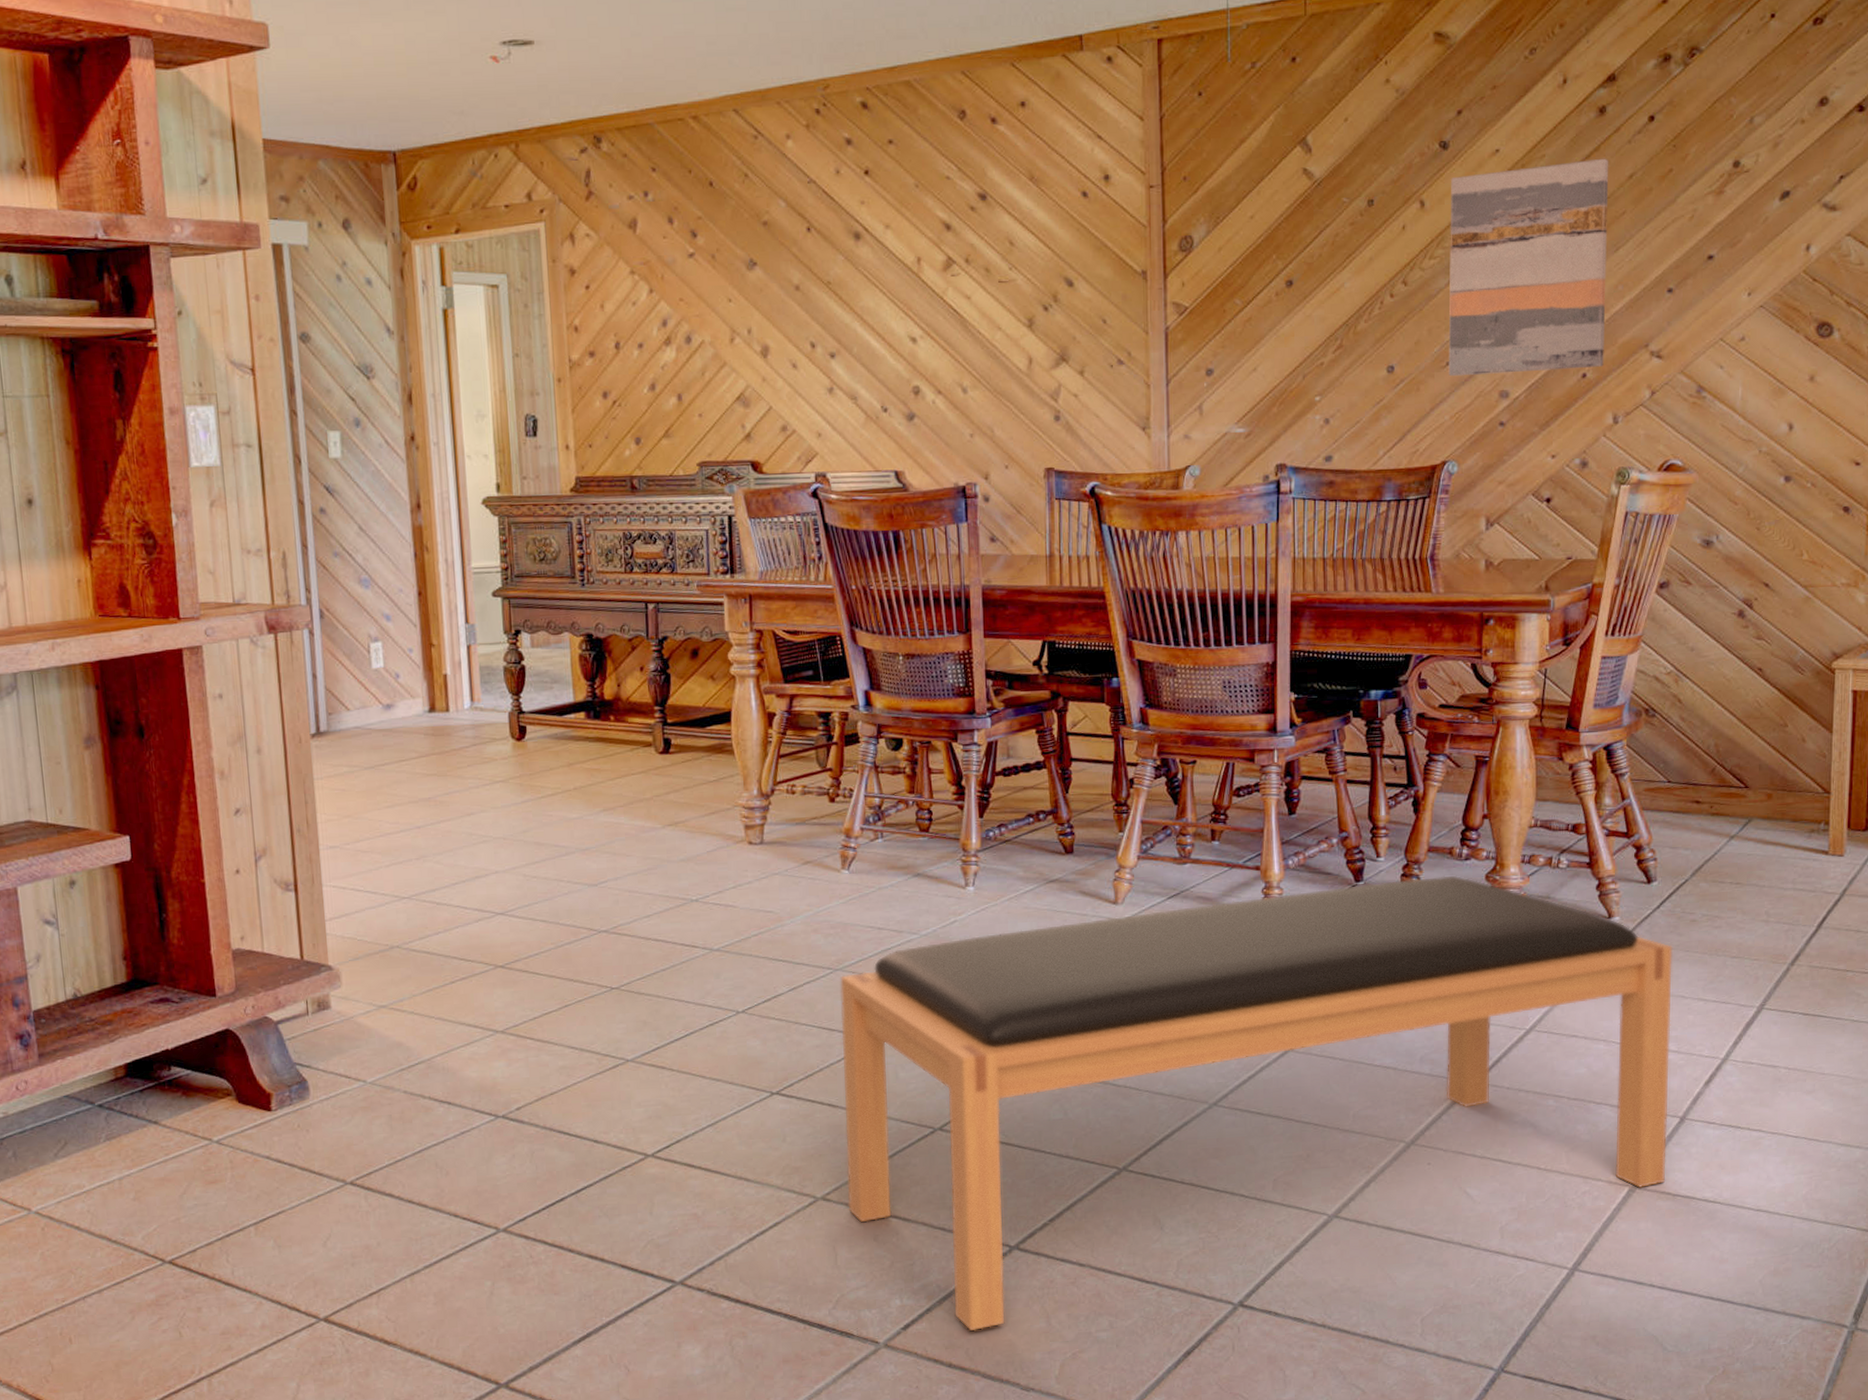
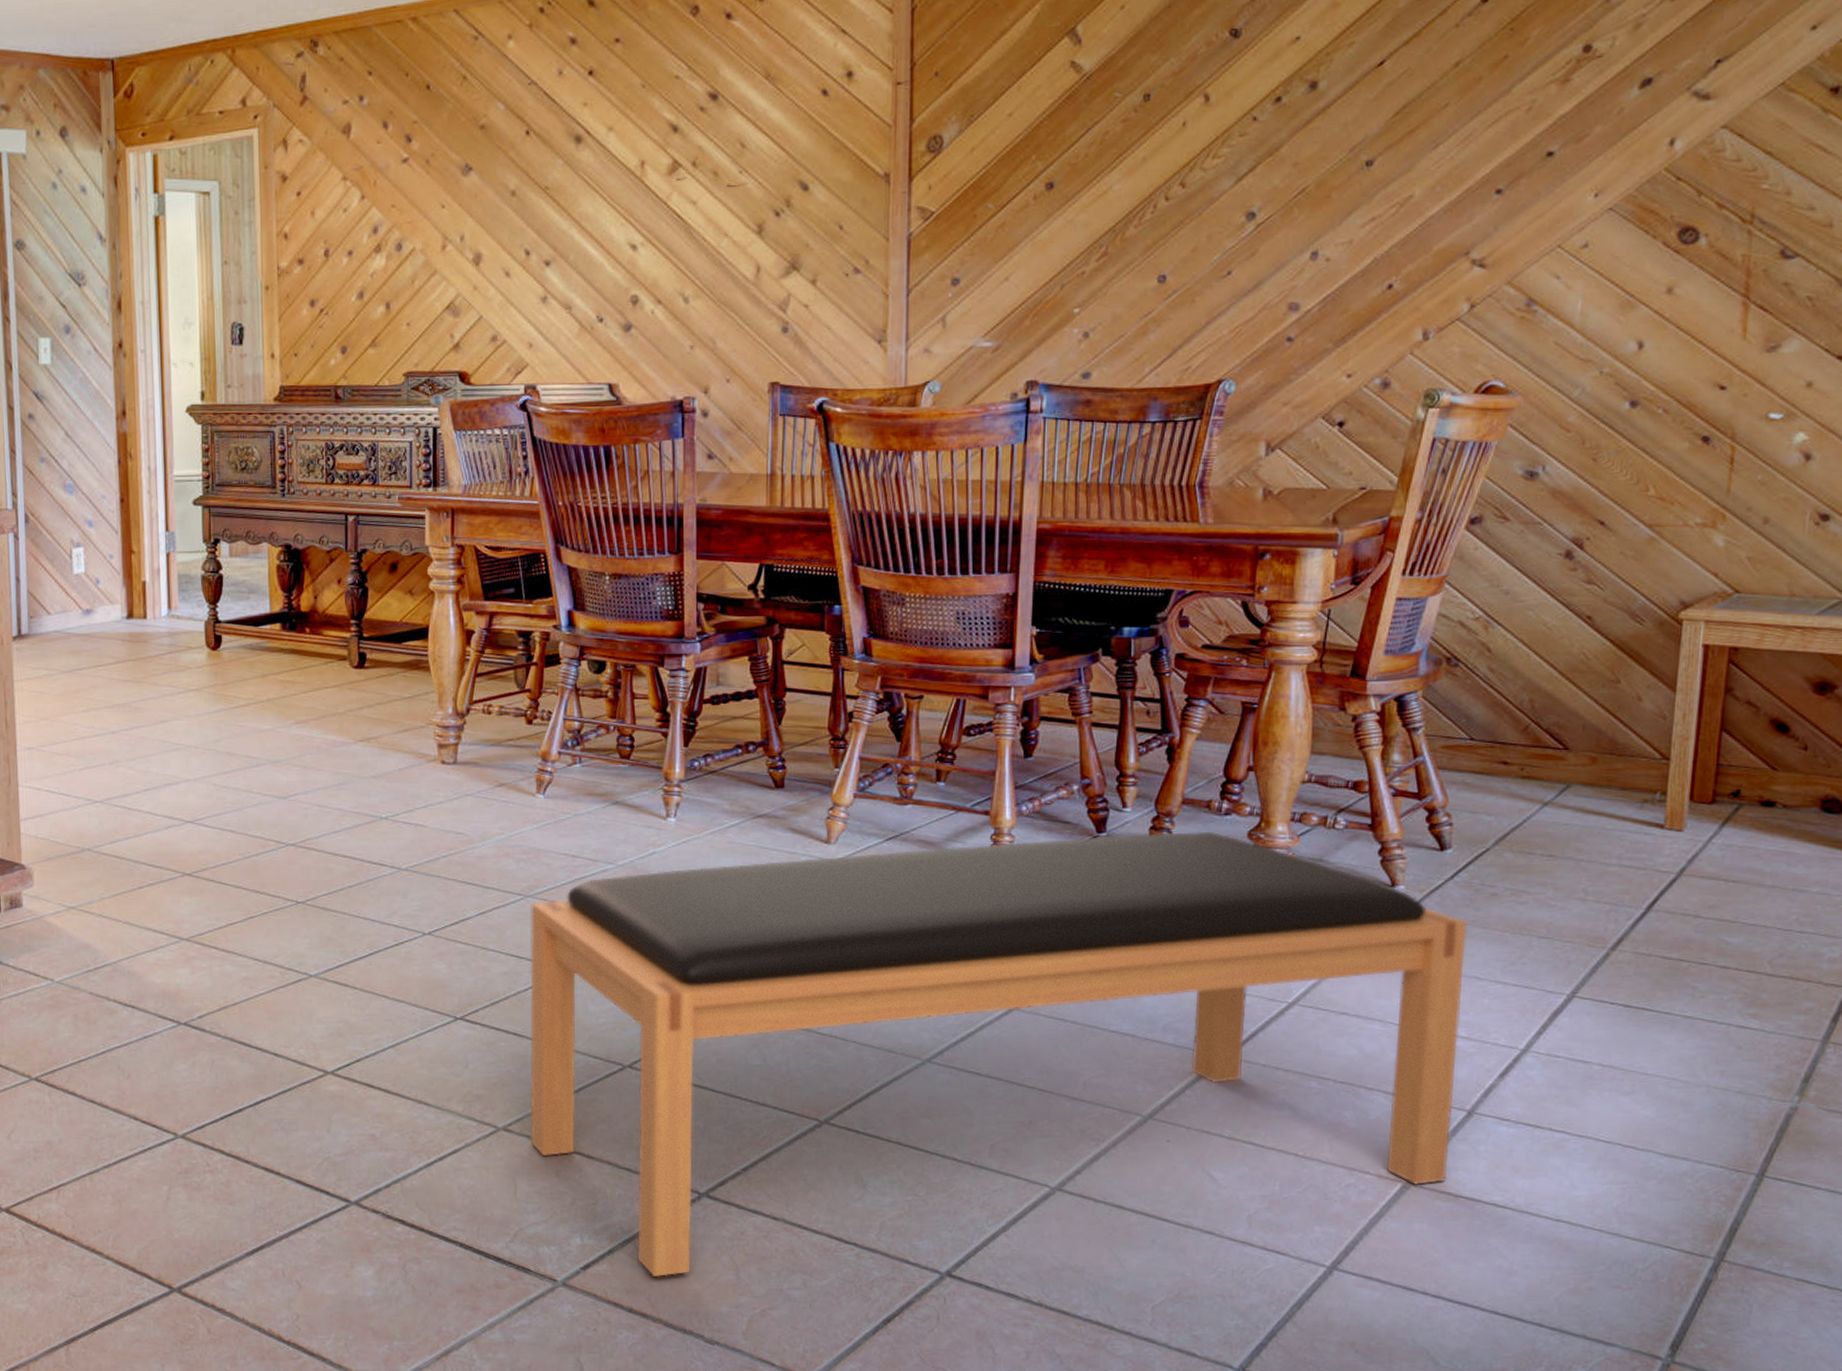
wall art: present [1448,158,1609,377] -> none [1229,44,1431,287]

